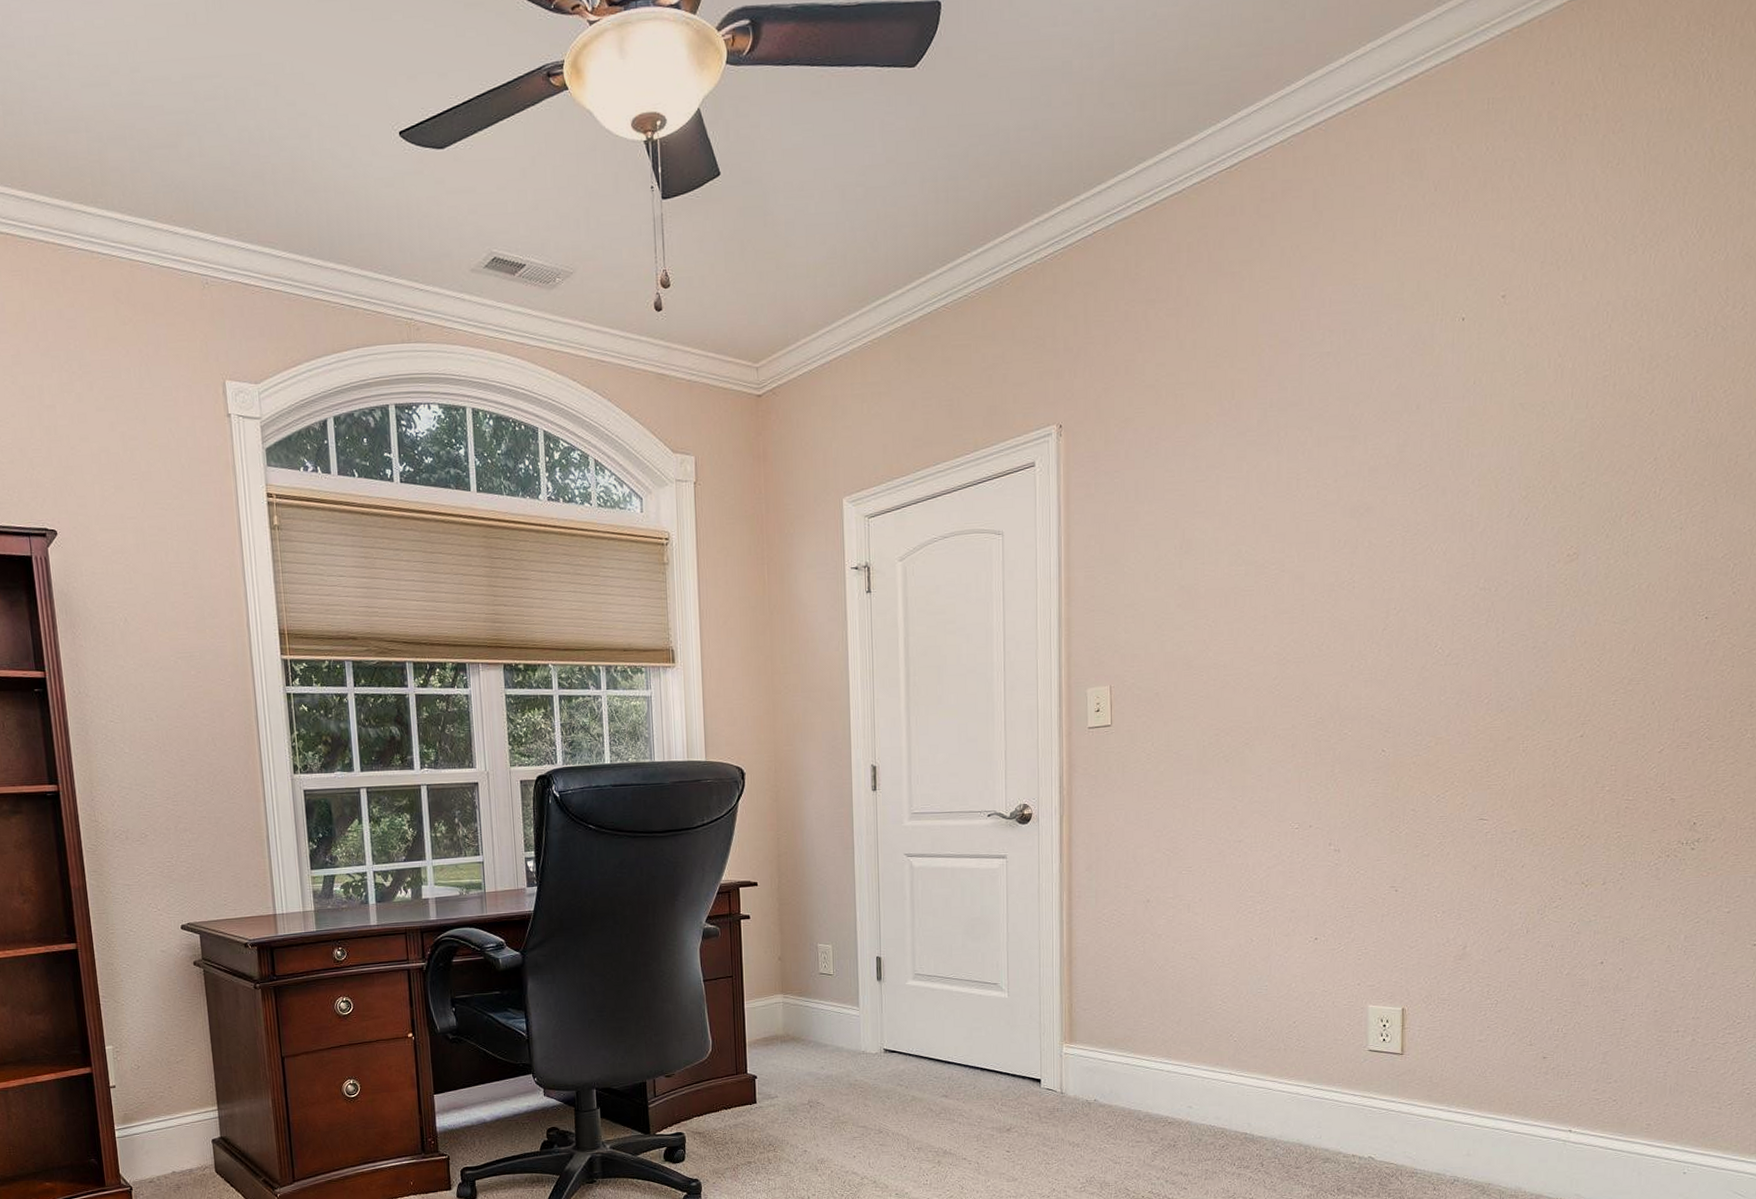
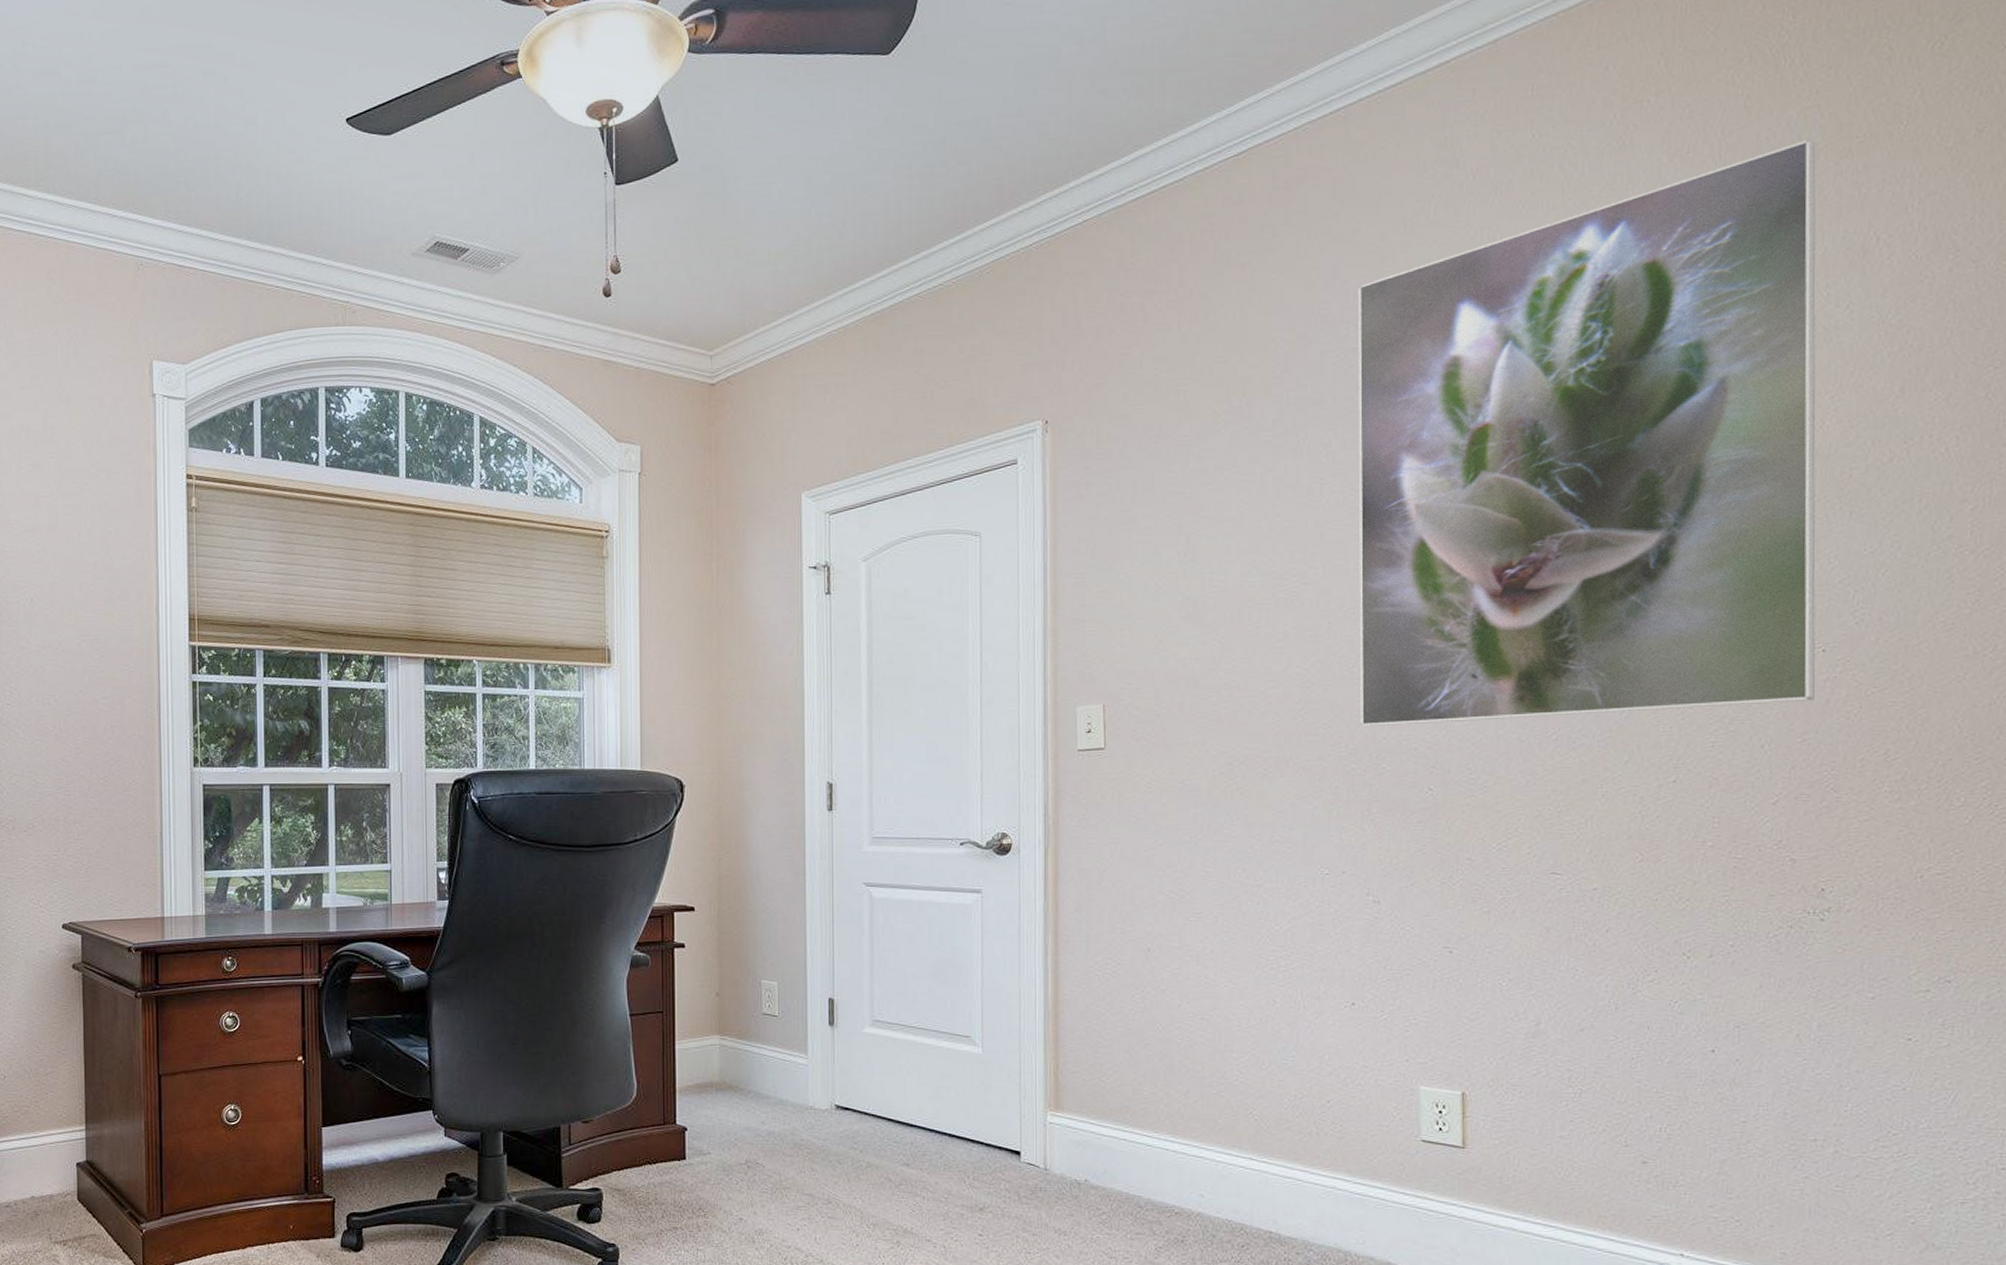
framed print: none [1327,151,1724,697] -> present [1358,138,1816,726]

